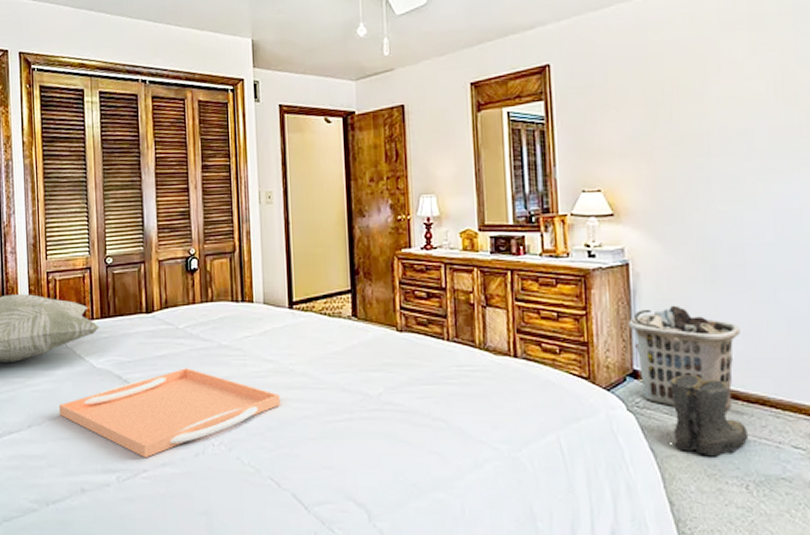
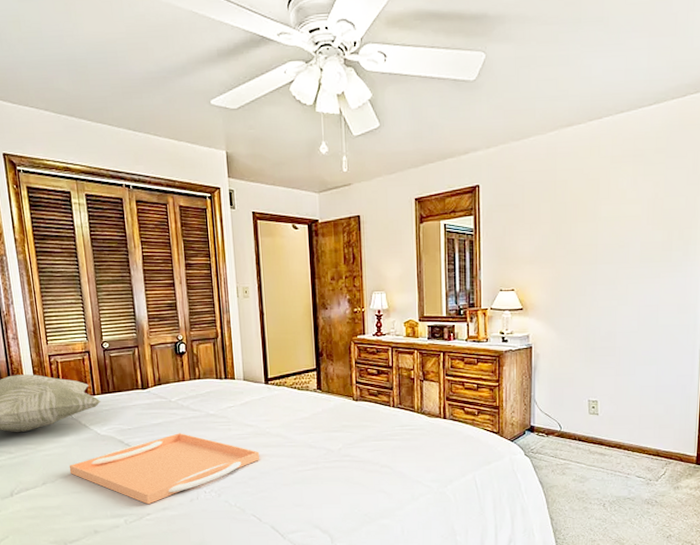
clothes hamper: present [629,305,740,410] -> none [530,378,608,453]
boots: present [670,375,749,457] -> none [556,428,608,486]

